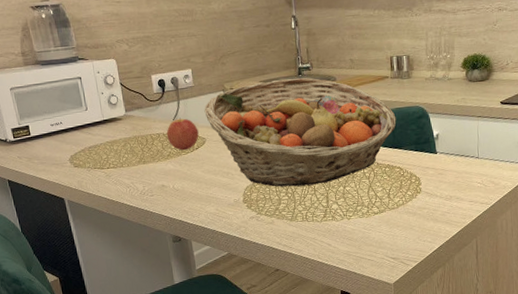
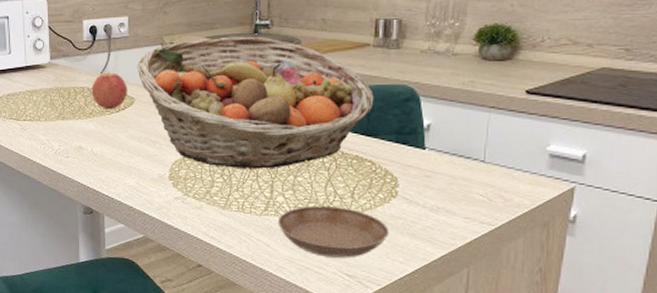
saucer: none [335,206,419,247] -> present [278,206,390,258]

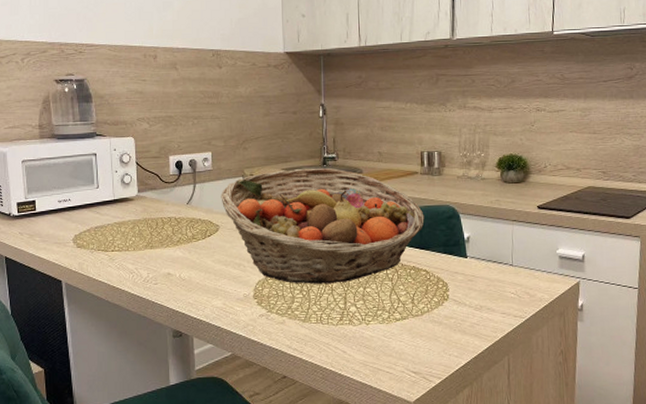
apple: present [91,71,127,110] -> none [178,202,213,237]
saucer: present [278,206,390,258] -> none [352,312,445,358]

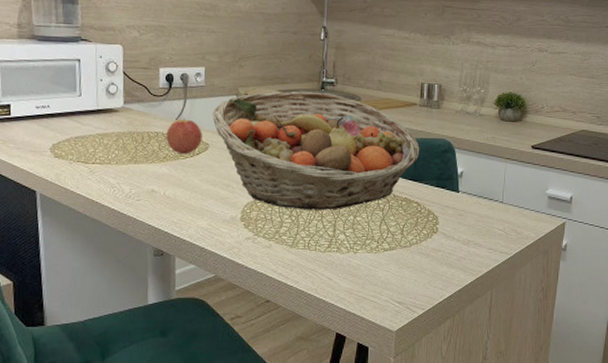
apple: none [178,202,213,237] -> present [166,118,202,154]

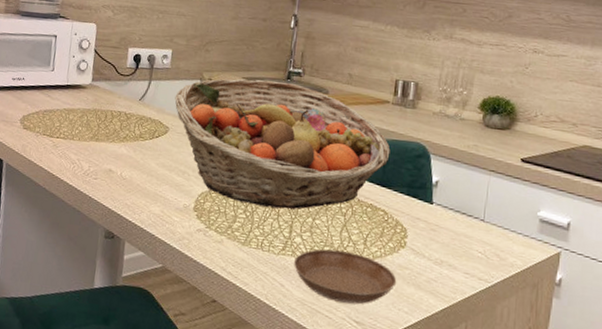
apple: present [166,118,202,154] -> none [128,99,164,136]
saucer: none [340,242,432,287] -> present [294,249,397,305]

